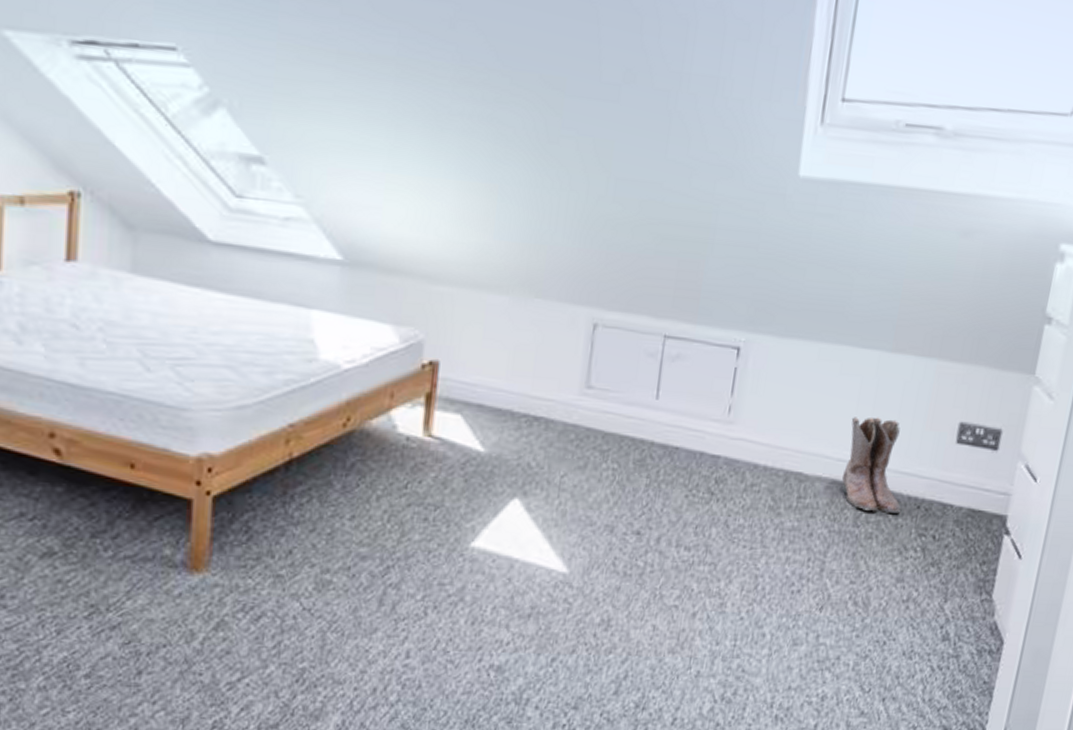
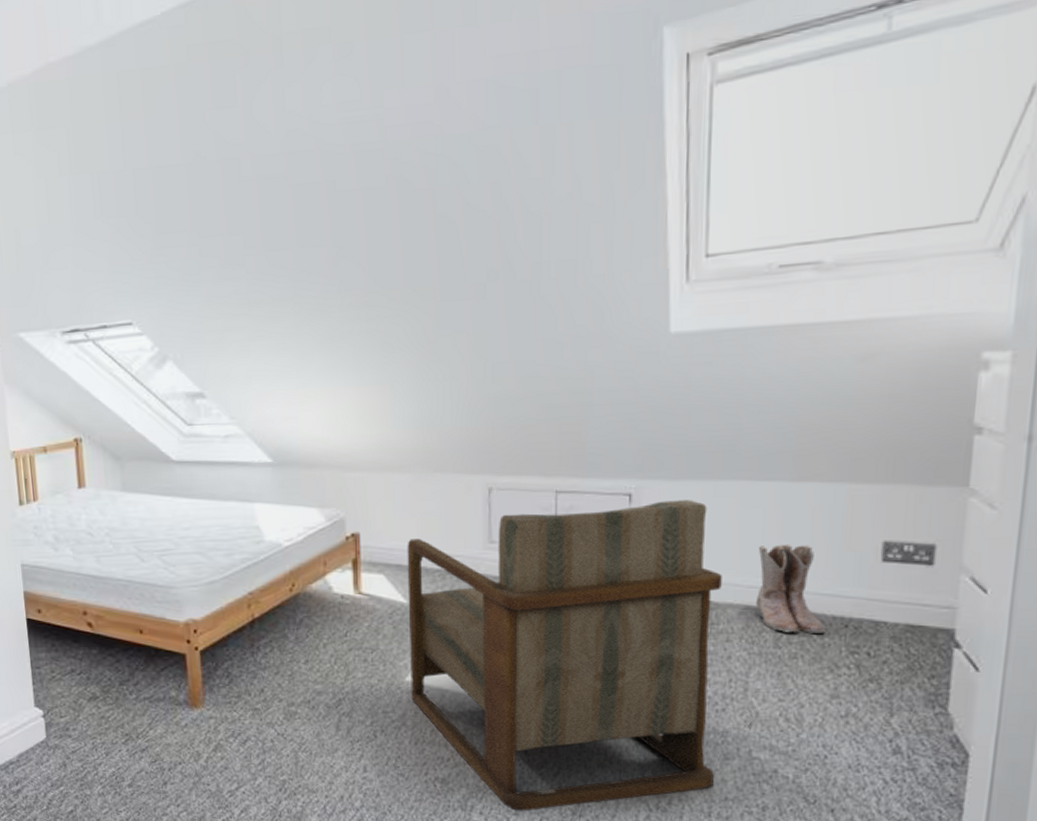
armchair: none [474,356,815,704] -> present [407,500,722,811]

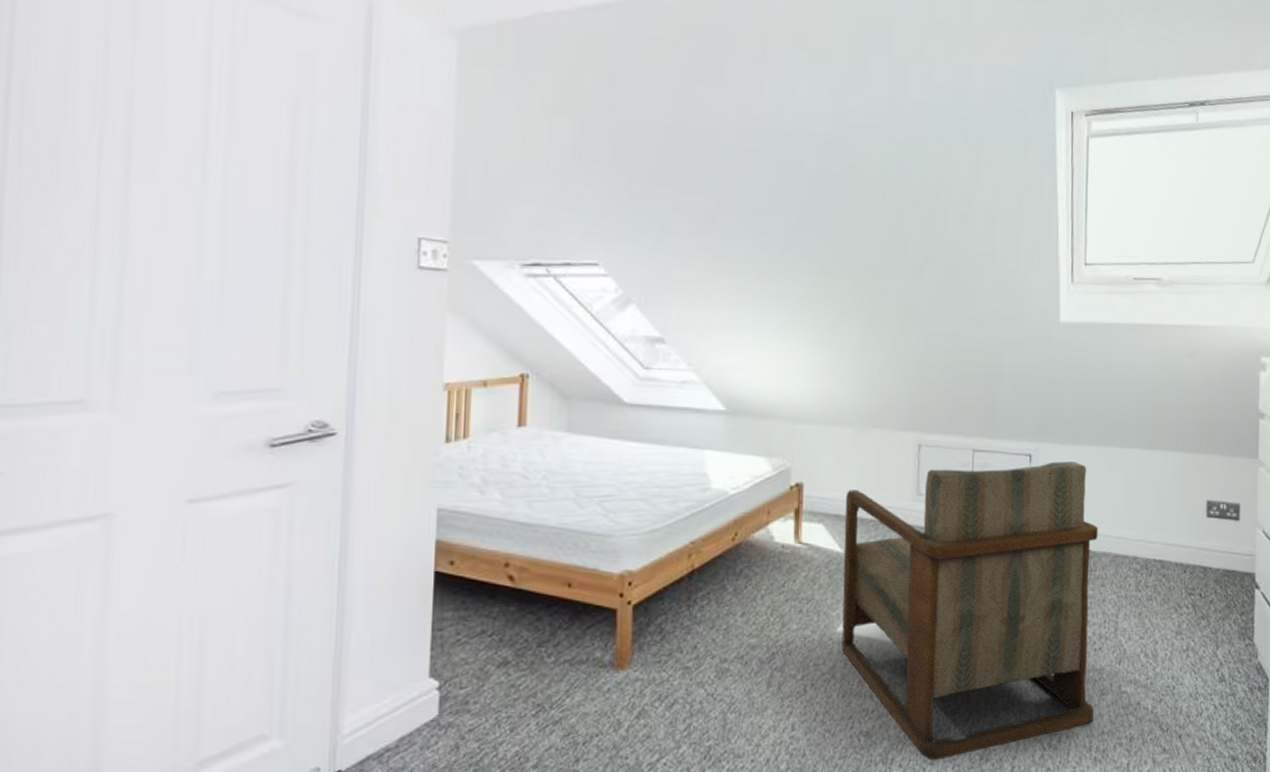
boots: present [756,544,825,635] -> none [1122,501,1171,579]

